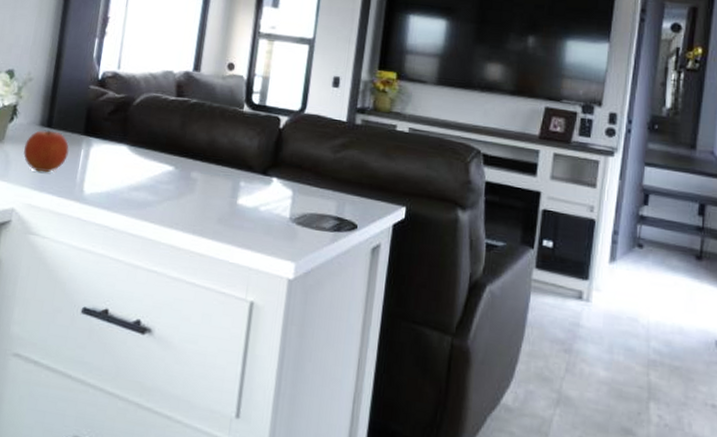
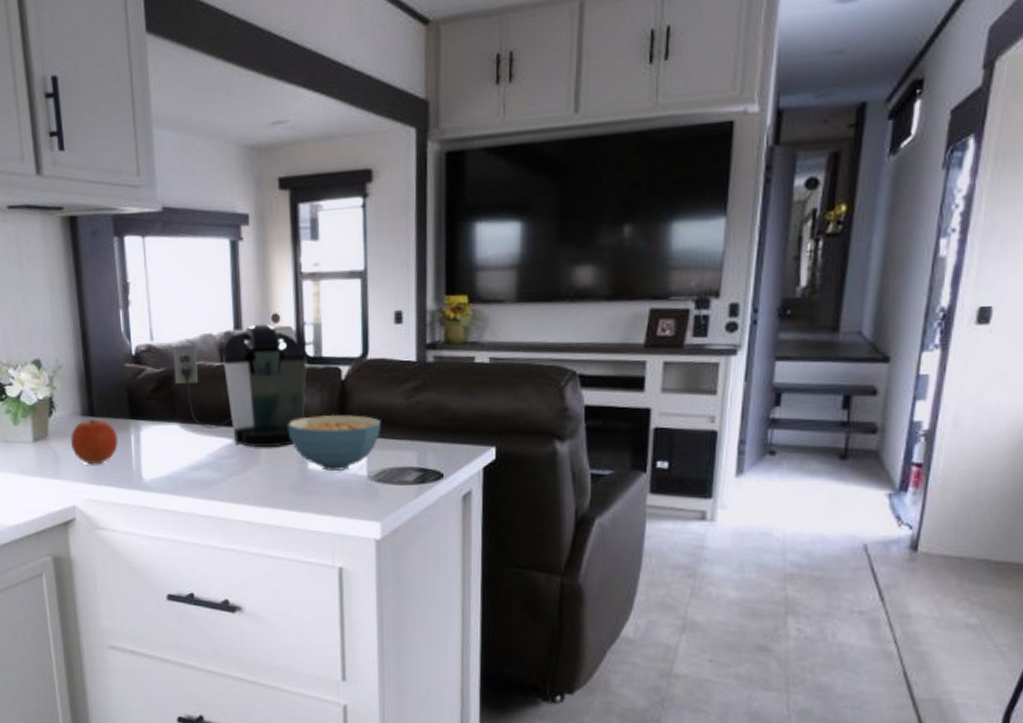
coffee maker: none [132,68,252,180] -> present [172,323,307,447]
cereal bowl: none [225,155,309,210] -> present [288,414,382,471]

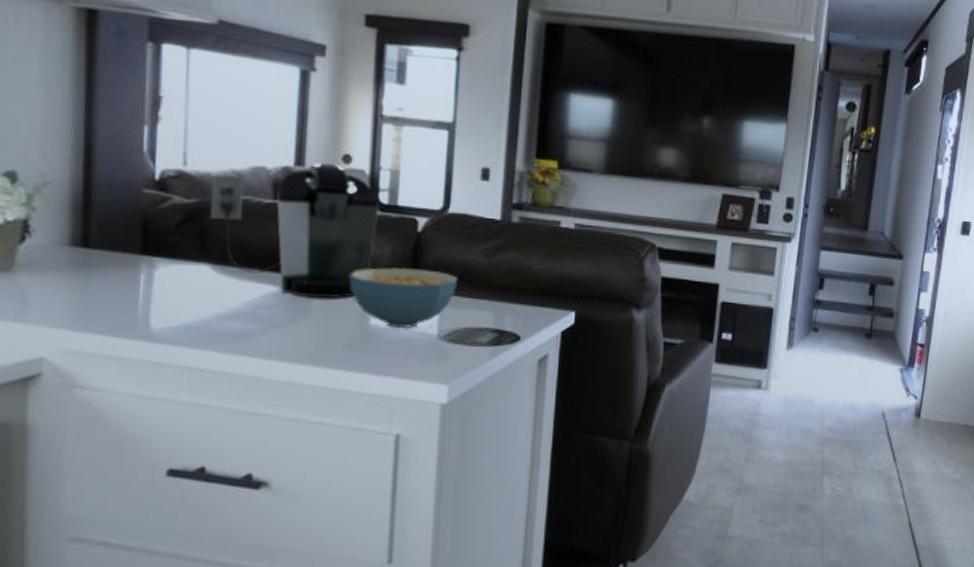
fruit: present [70,419,118,465] -> none [48,251,121,307]

